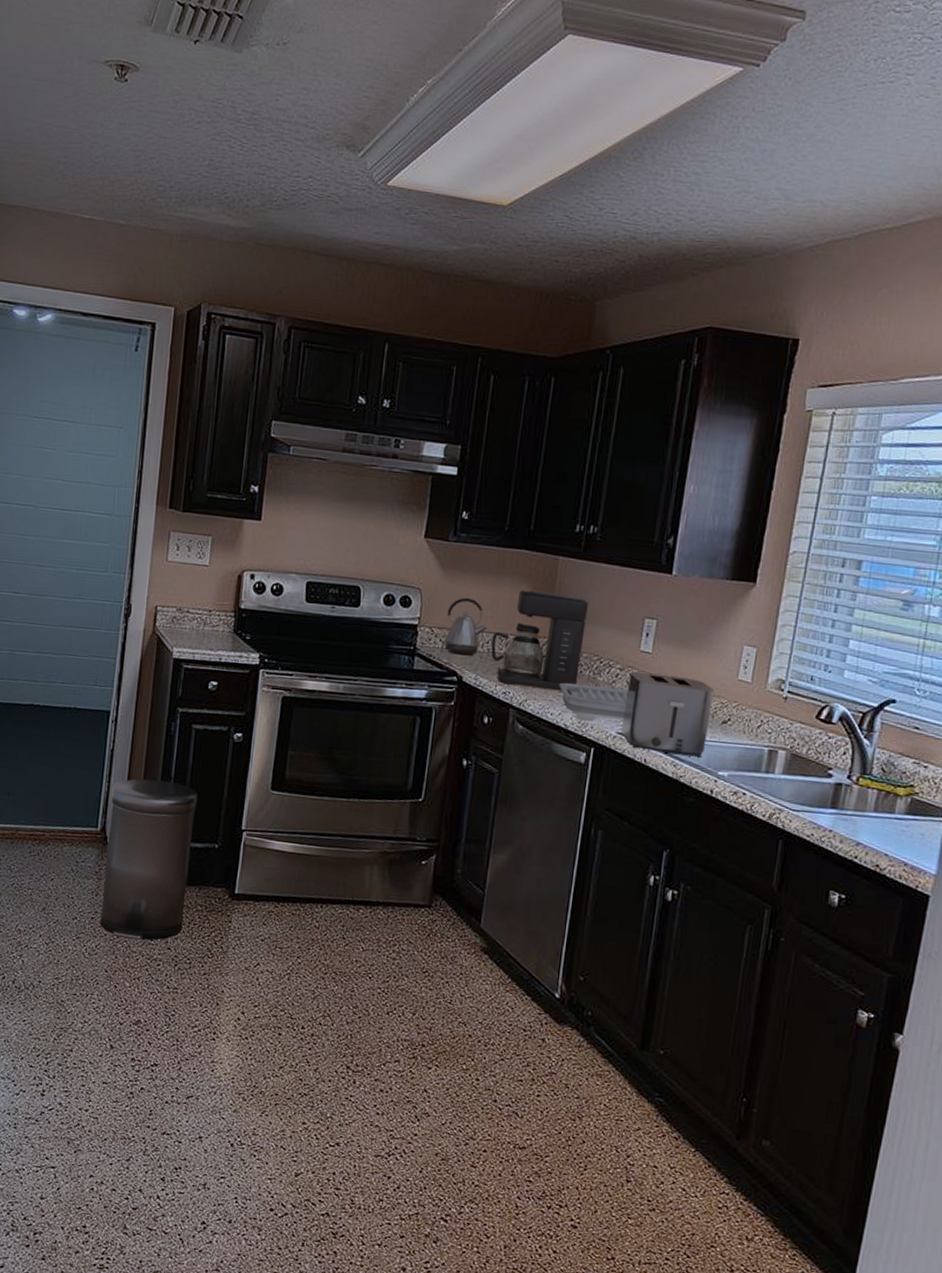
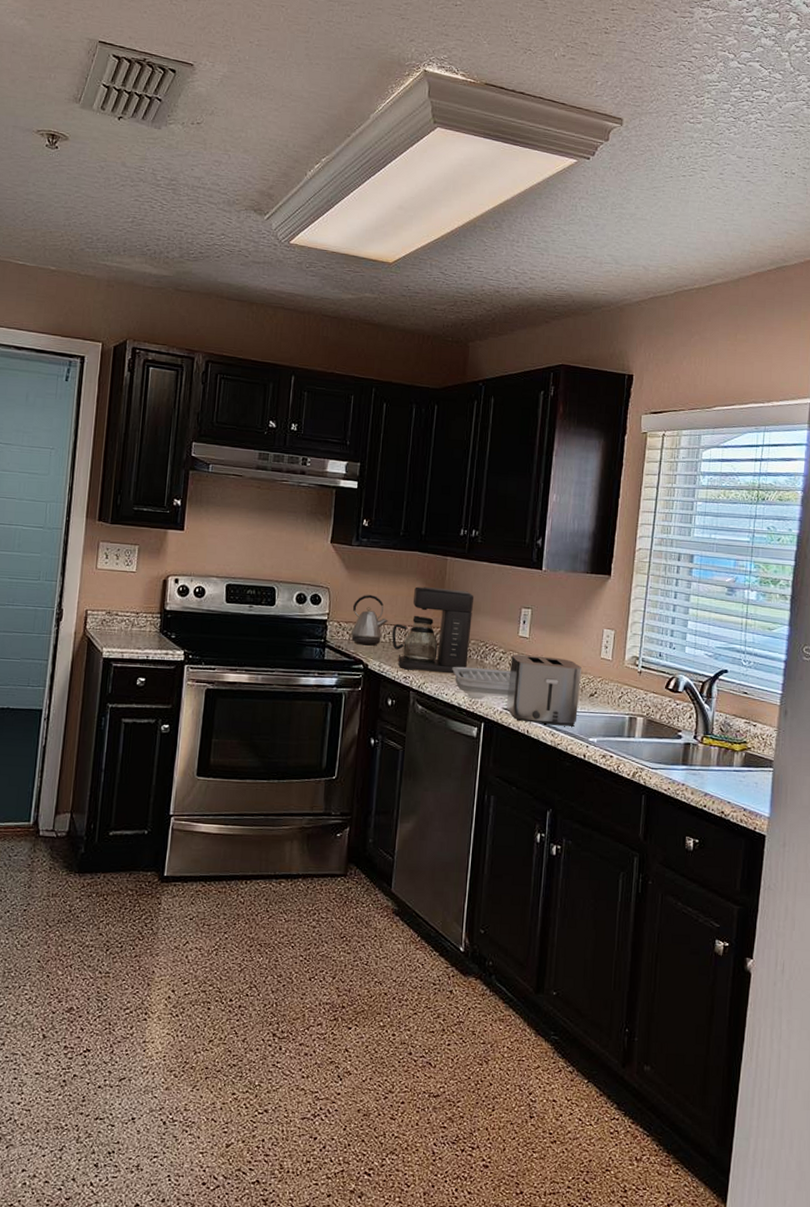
pedal bin: present [100,779,198,941] -> none [32,772,128,929]

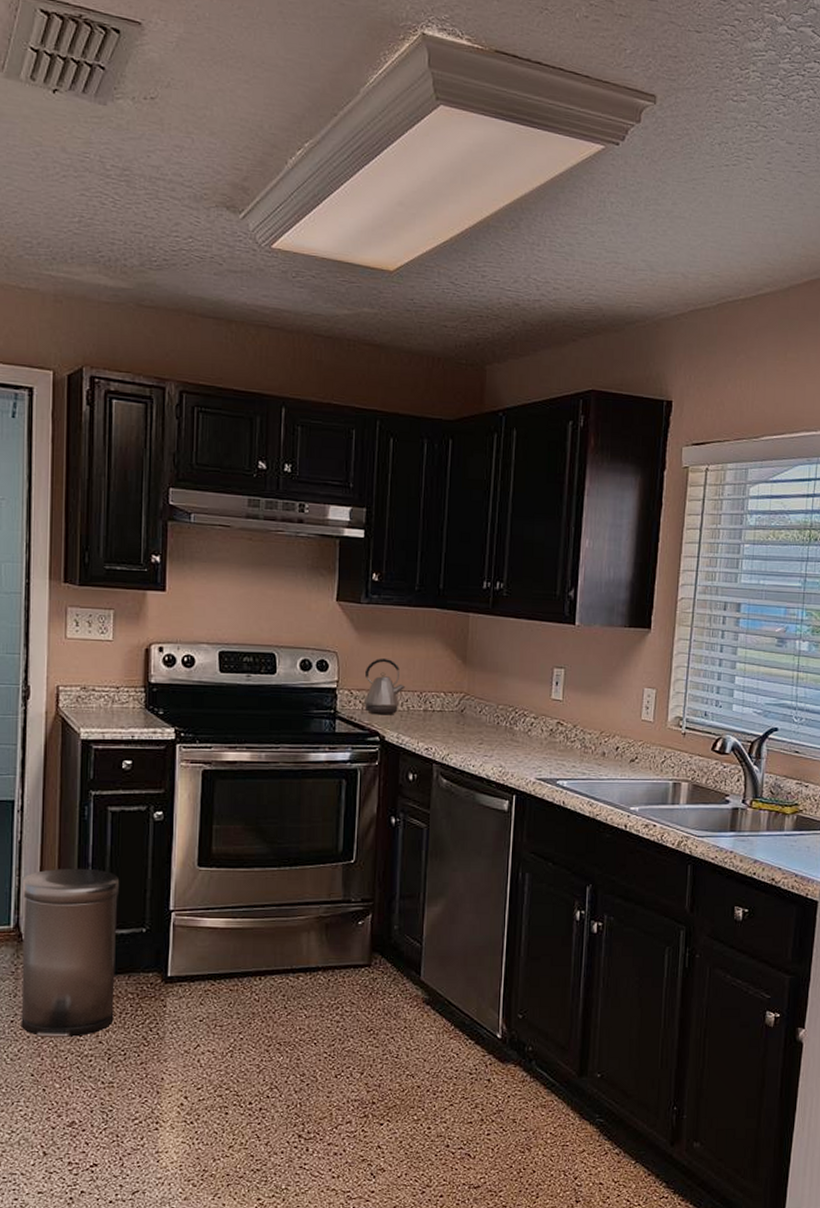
pedal bin: none [32,772,128,929] -> present [21,868,120,1038]
coffee maker: present [392,586,475,674] -> none [410,647,501,743]
dish rack: present [452,666,511,700] -> none [479,734,544,771]
toaster: present [506,654,582,727] -> none [539,719,621,795]

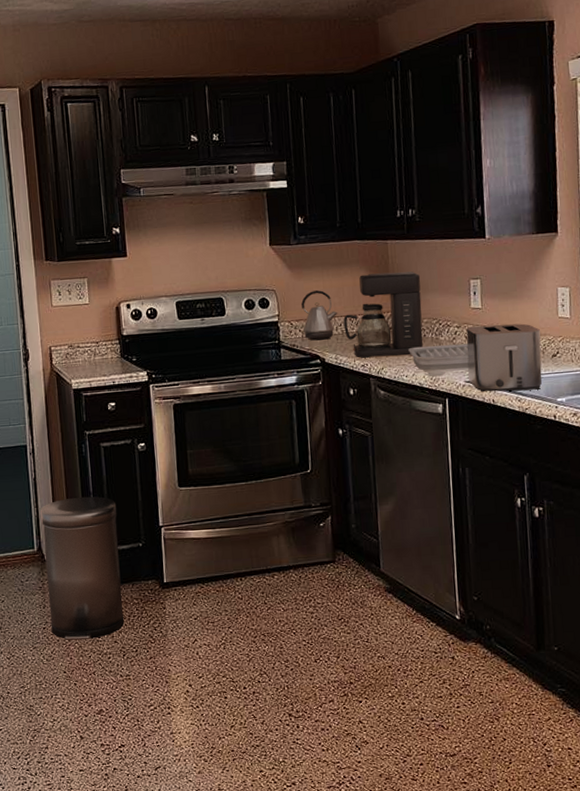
coffee maker: none [410,647,501,743] -> present [343,271,424,358]
dish rack: none [479,734,544,771] -> present [408,344,469,377]
toaster: none [539,719,621,795] -> present [466,323,543,393]

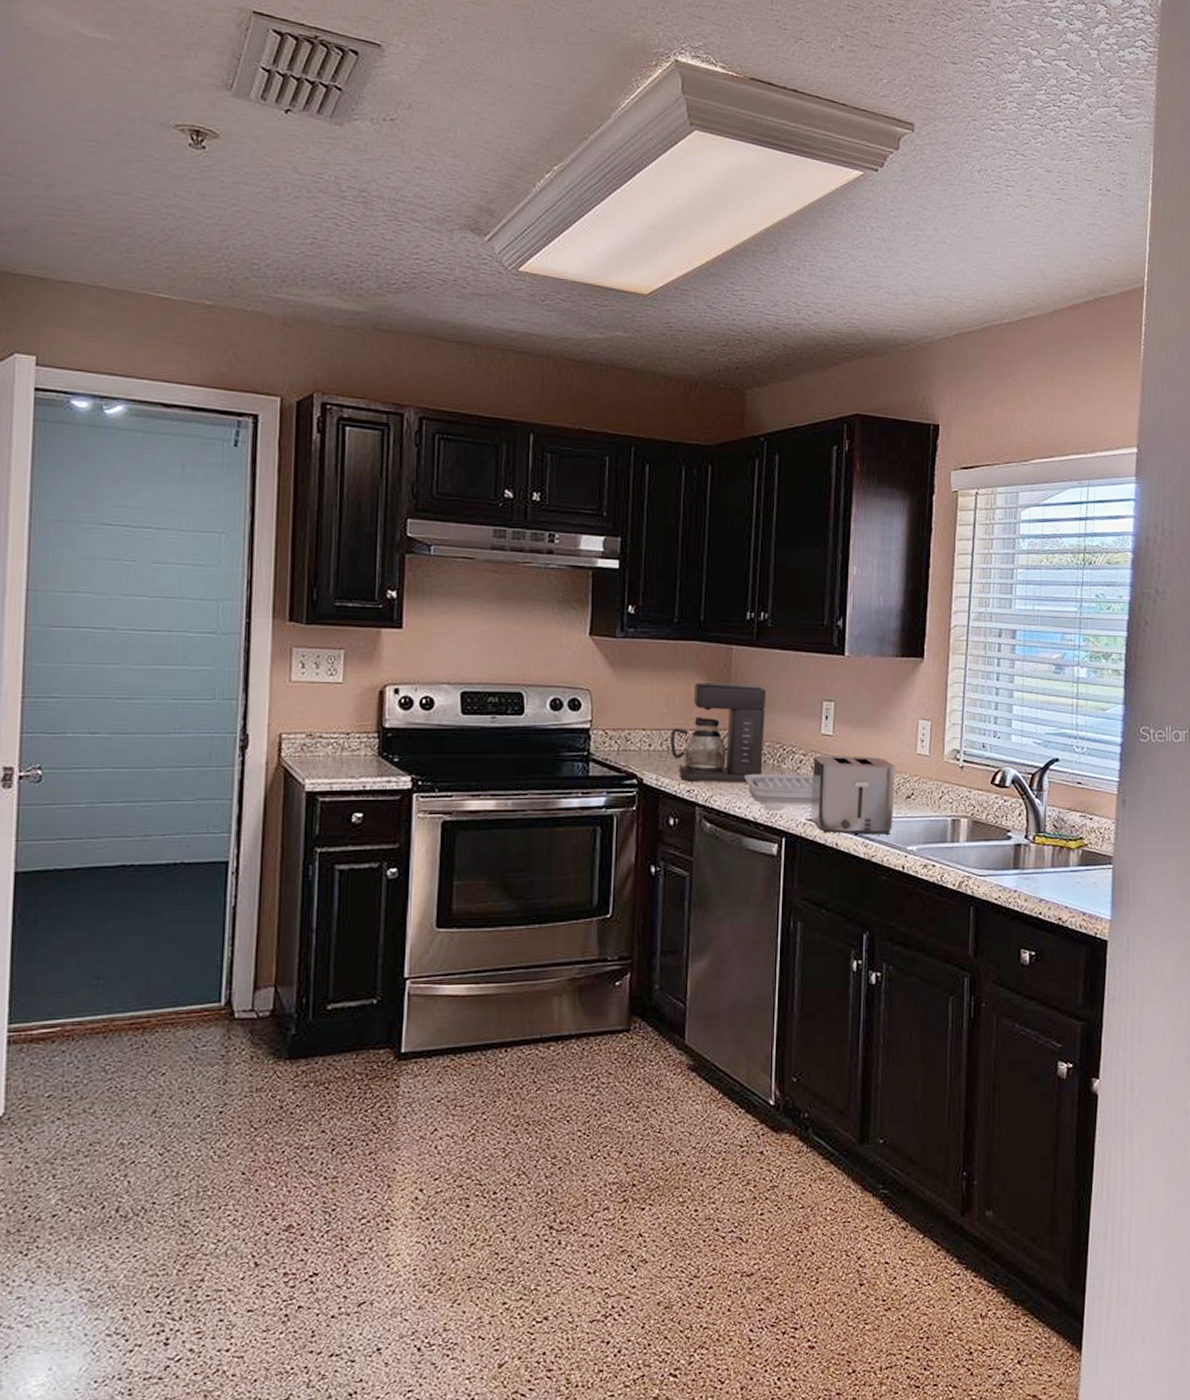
pedal bin: present [40,496,125,641] -> none [231,934,348,1130]
kettle: present [300,290,338,341] -> none [616,696,665,756]

